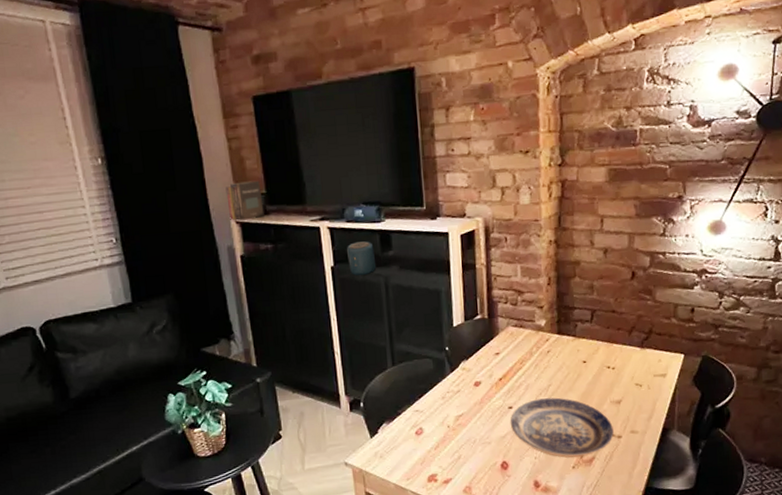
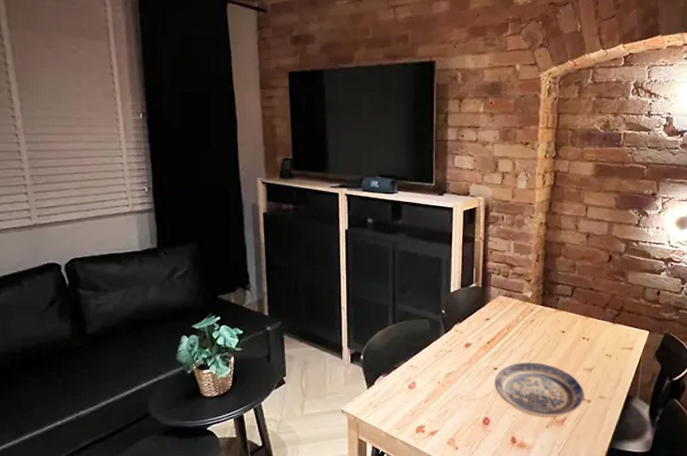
books: present [225,180,264,221] -> none [256,147,289,181]
speaker: present [347,241,377,276] -> none [361,210,387,240]

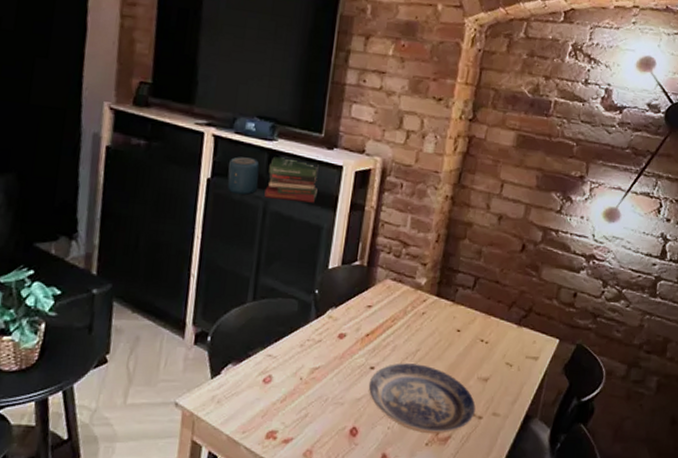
speaker: none [361,210,387,240] -> present [227,156,260,196]
books: none [392,205,434,240] -> present [264,156,319,203]

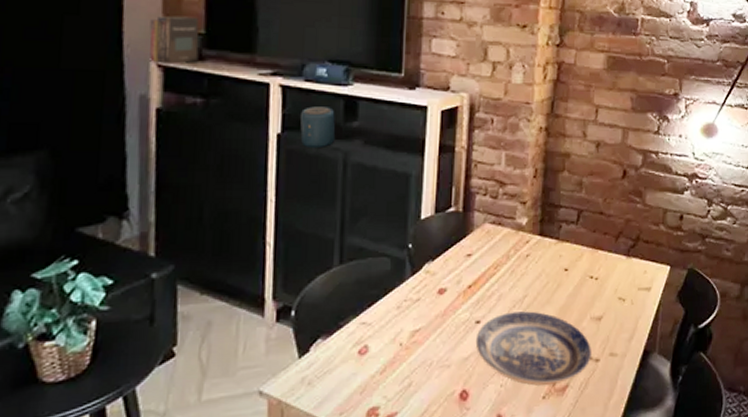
books: none [103,65,148,109] -> present [149,16,199,64]
books: present [264,156,319,203] -> none [343,102,402,149]

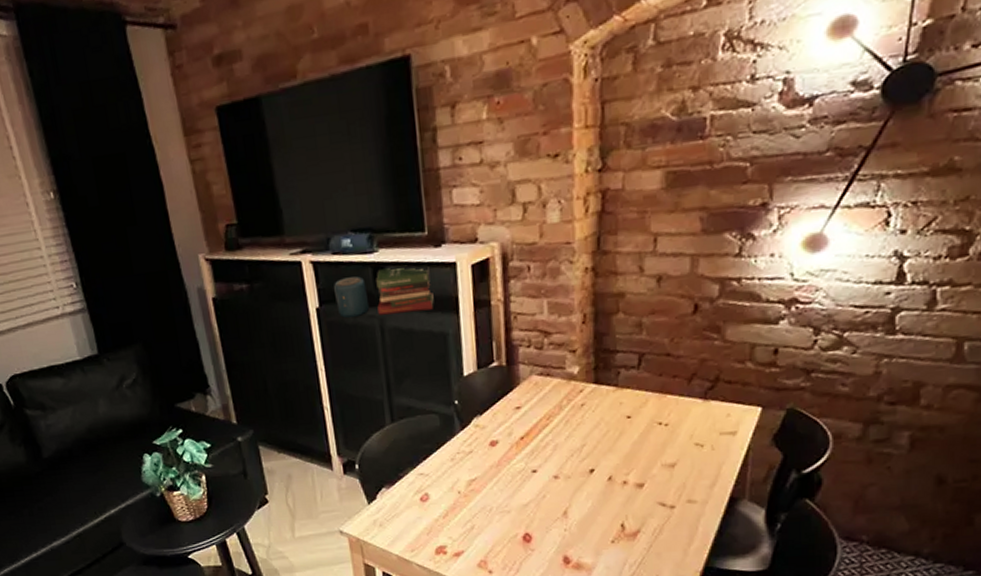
books: present [149,16,199,64] -> none [191,209,237,258]
books: none [343,102,402,149] -> present [376,265,434,315]
plate: present [475,311,591,386] -> none [533,459,665,531]

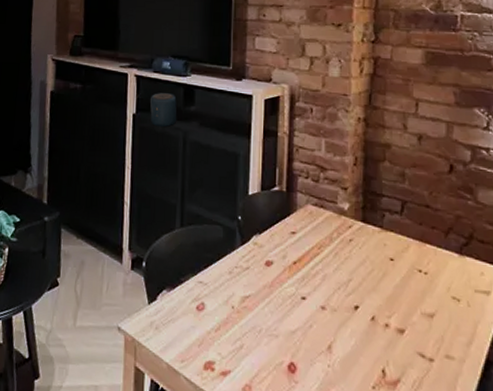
books: present [376,265,434,315] -> none [183,90,231,132]

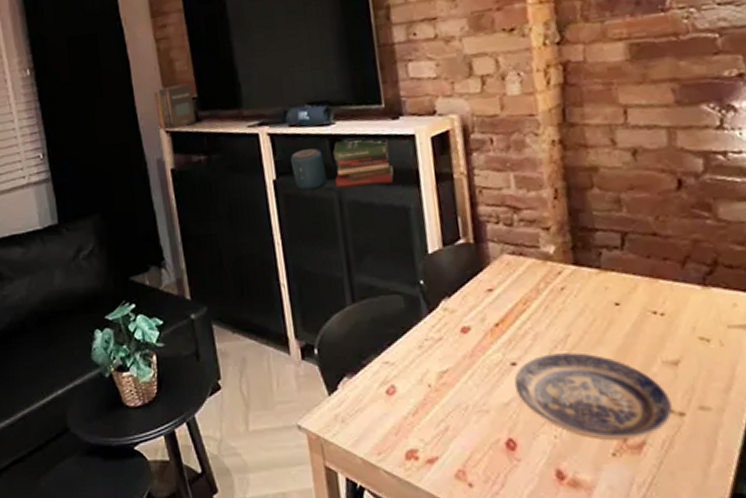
books: none [47,23,80,59] -> present [154,83,196,130]
books: none [183,90,231,132] -> present [333,137,394,188]
plate: none [302,293,424,376] -> present [514,352,673,441]

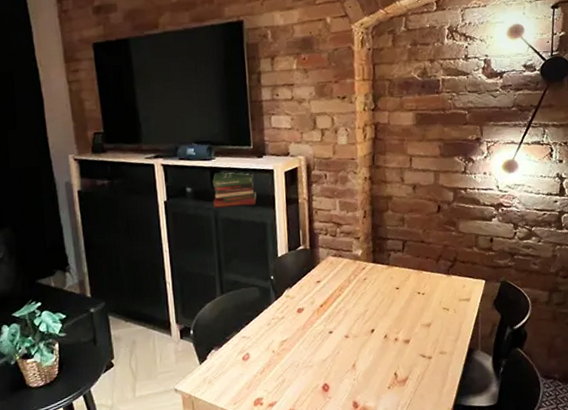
books: present [154,83,196,130] -> none [65,120,102,158]
speaker: present [291,148,328,191] -> none [179,177,207,210]
plate: present [514,352,673,441] -> none [330,322,425,379]

